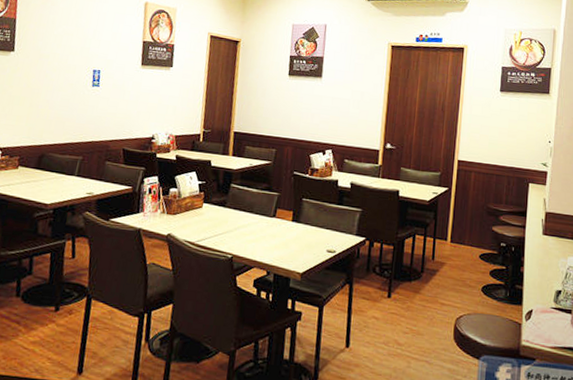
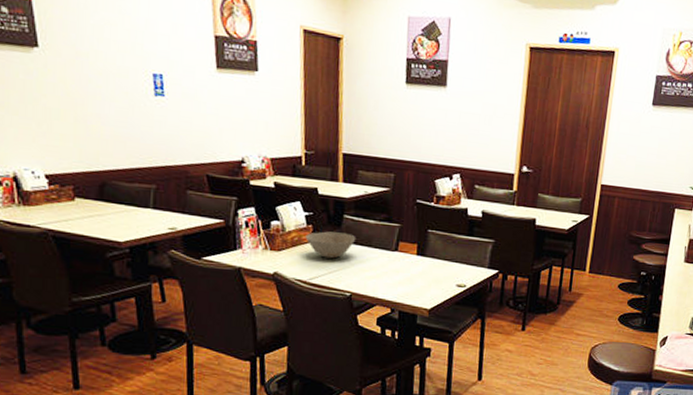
bowl: none [197,198,240,223] -> present [305,231,356,259]

